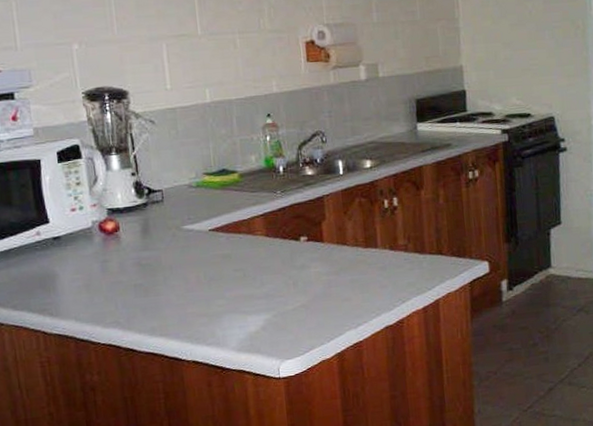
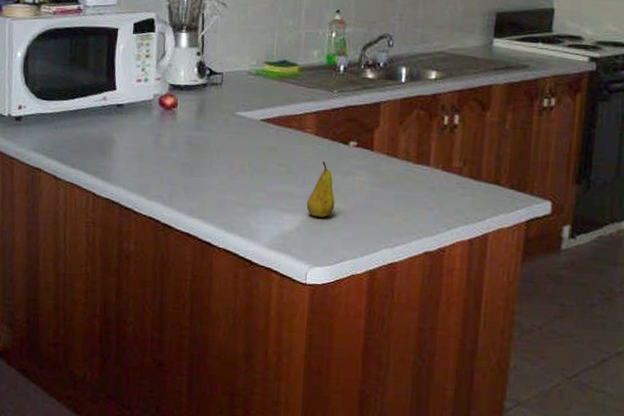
fruit: none [267,260,296,313] -> present [306,162,335,217]

